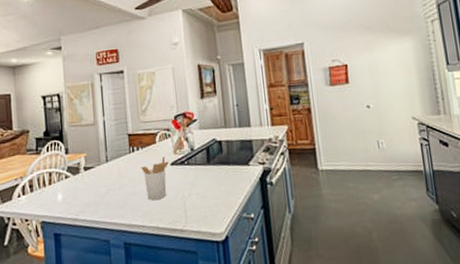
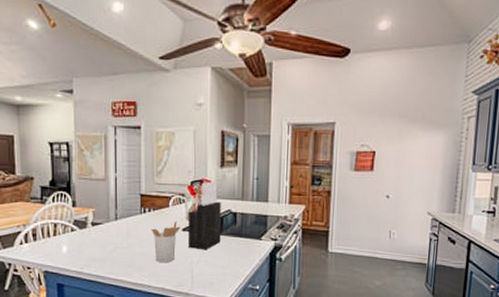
knife block: none [175,112,209,183] -> present [189,181,221,250]

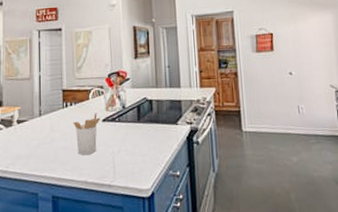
knife block: present [189,181,221,250] -> none [108,72,139,139]

